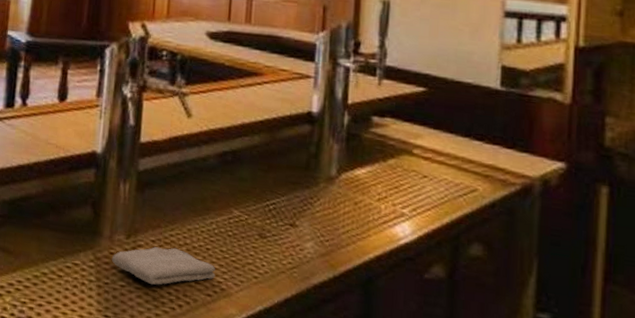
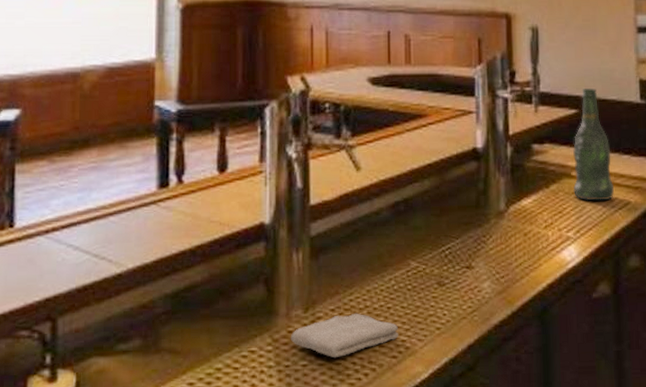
beer bottle: none [413,68,460,184] -> present [573,88,614,201]

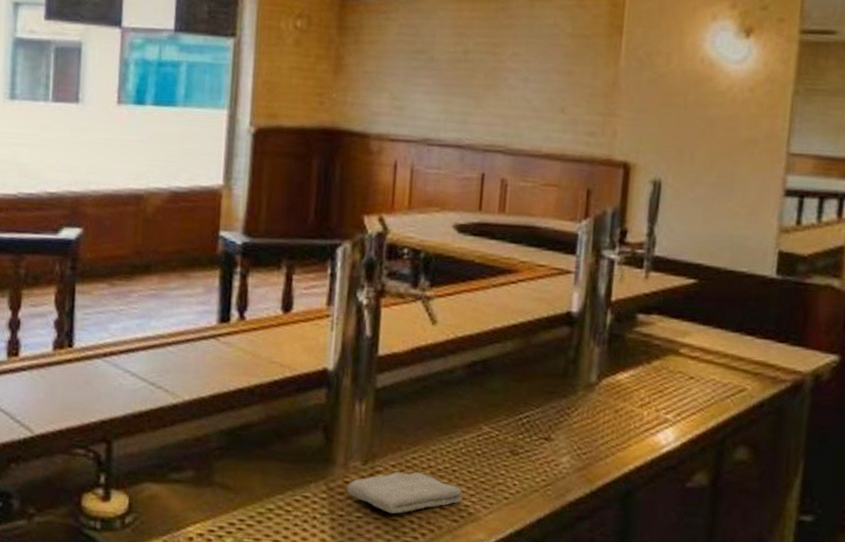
beer bottle: present [573,88,614,201] -> none [679,256,731,384]

